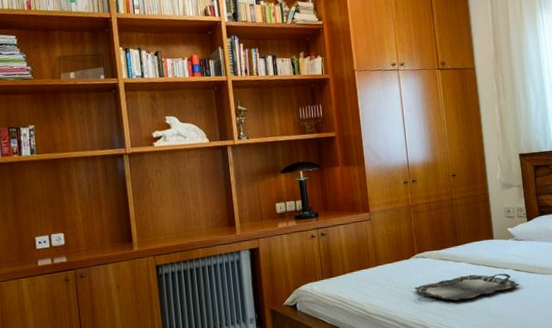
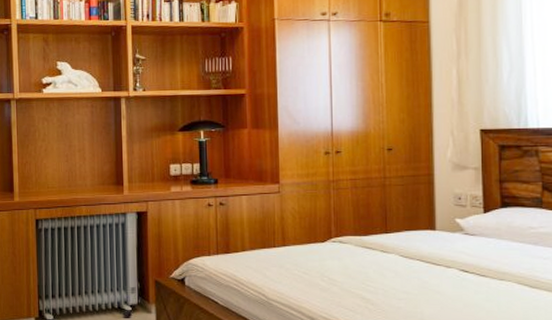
serving tray: present [414,273,519,301] -> none [327,269,465,299]

